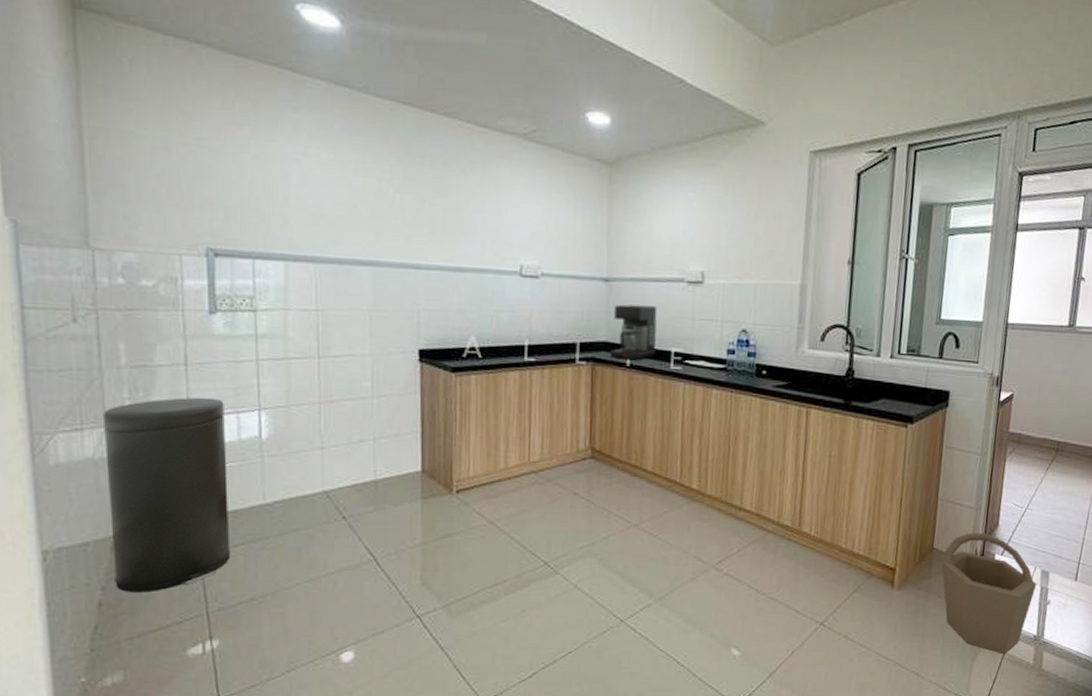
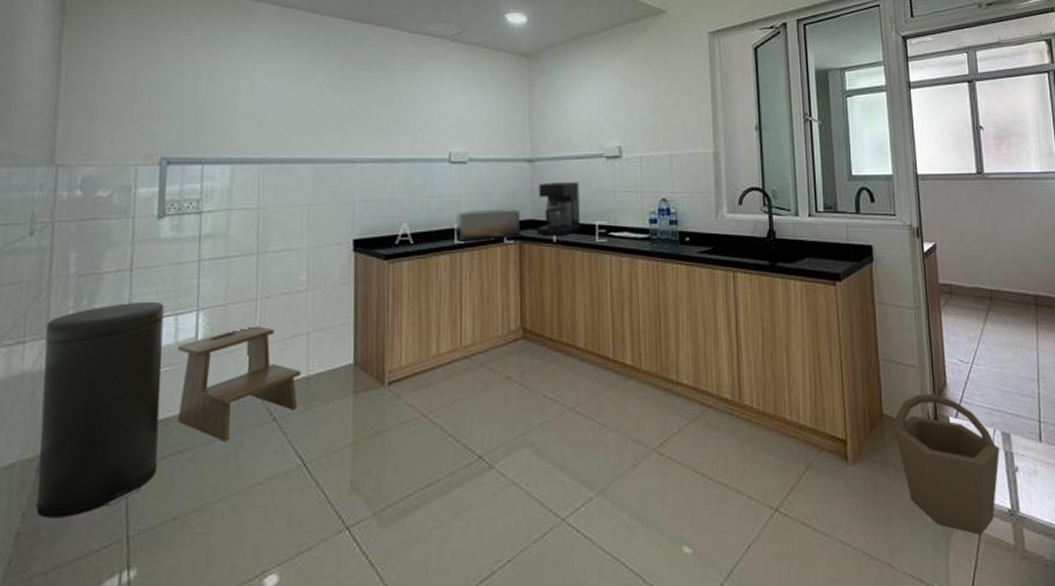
step stool: none [242,427,368,535] -> present [177,324,301,442]
toaster: none [526,327,594,360] -> present [456,209,521,242]

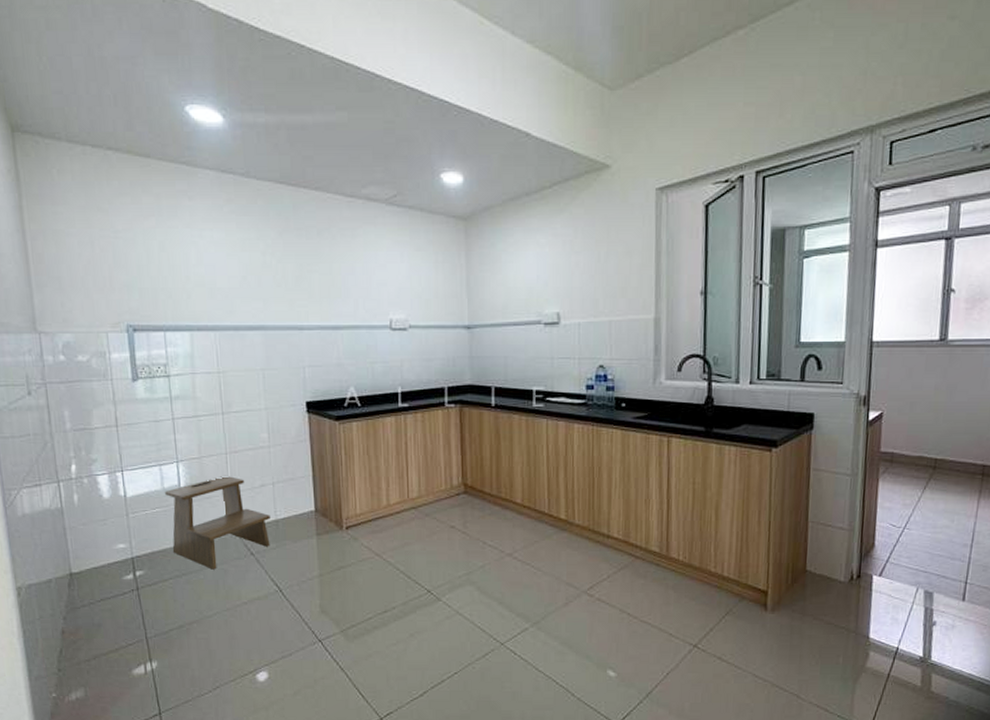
pedal bin: present [36,301,164,518] -> none [56,453,162,621]
toaster: present [456,209,521,242] -> none [399,374,461,405]
coffee maker: present [537,182,581,236] -> none [477,349,519,401]
bucket: present [894,394,1000,535] -> none [815,554,921,676]

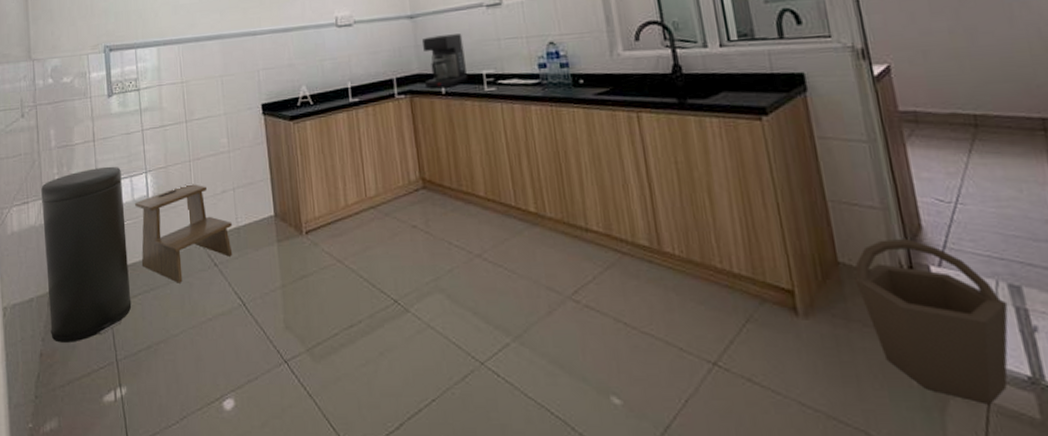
pedal bin: none [56,453,162,621] -> present [41,166,132,343]
coffee maker: none [477,349,519,401] -> present [422,34,469,88]
bucket: none [815,554,921,676] -> present [855,239,1008,405]

